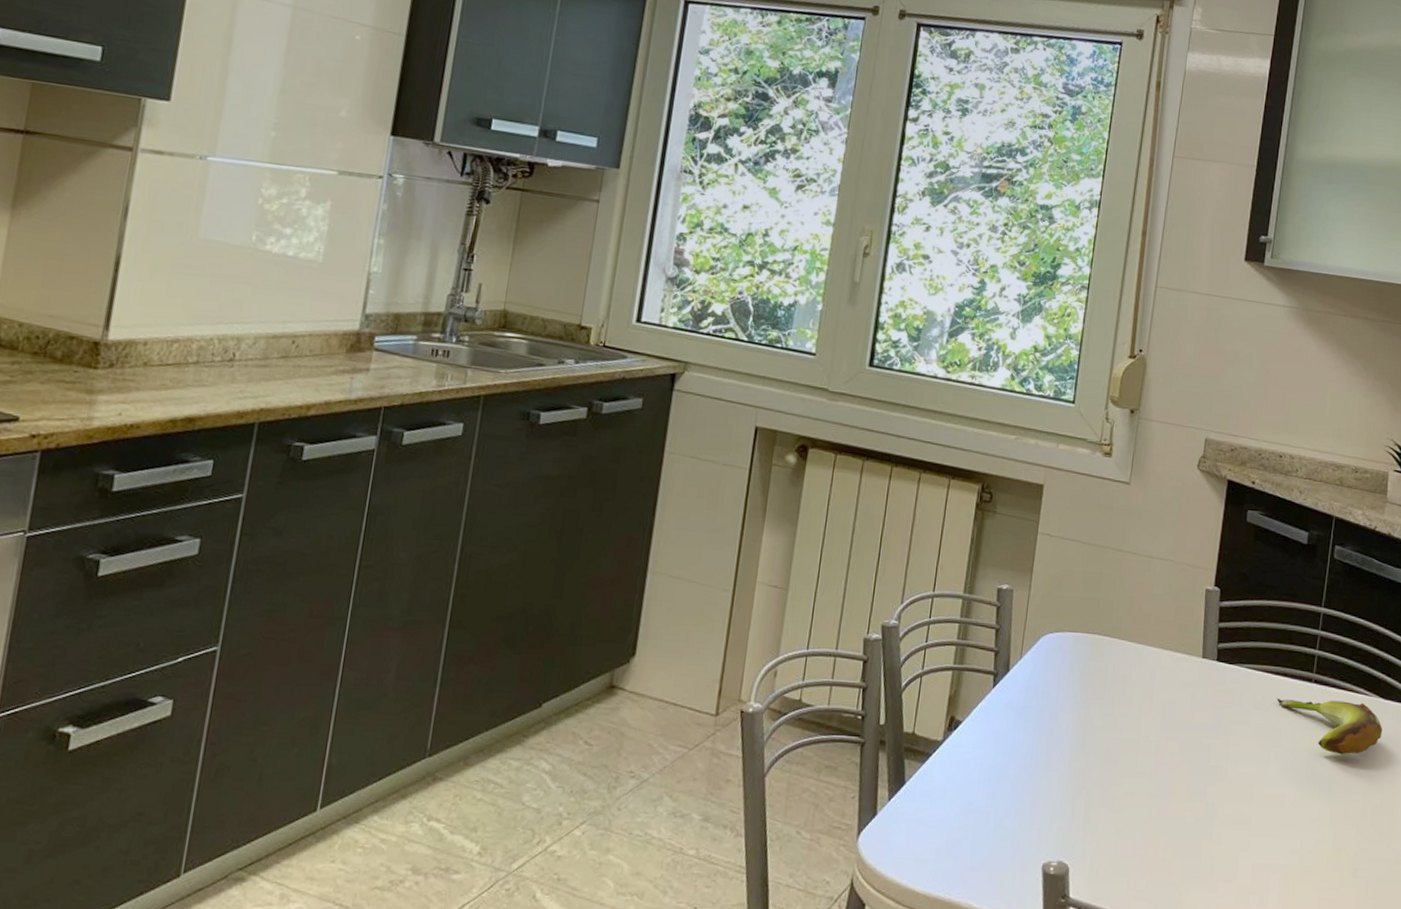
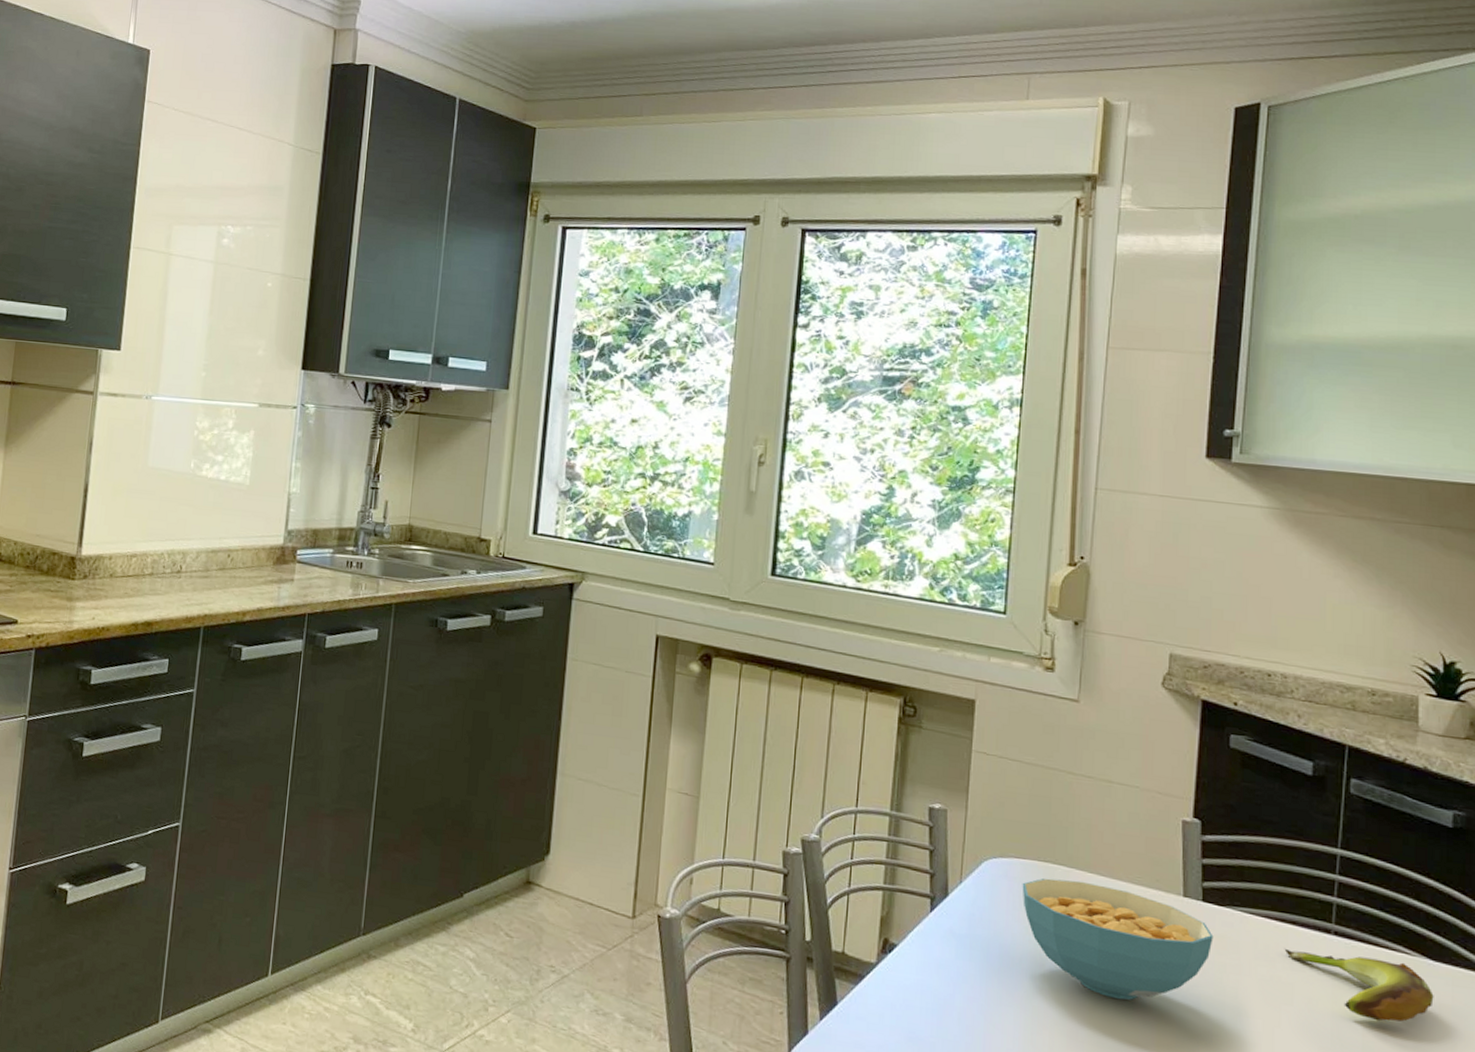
cereal bowl: none [1072,649,1223,756] -> present [1022,878,1214,1000]

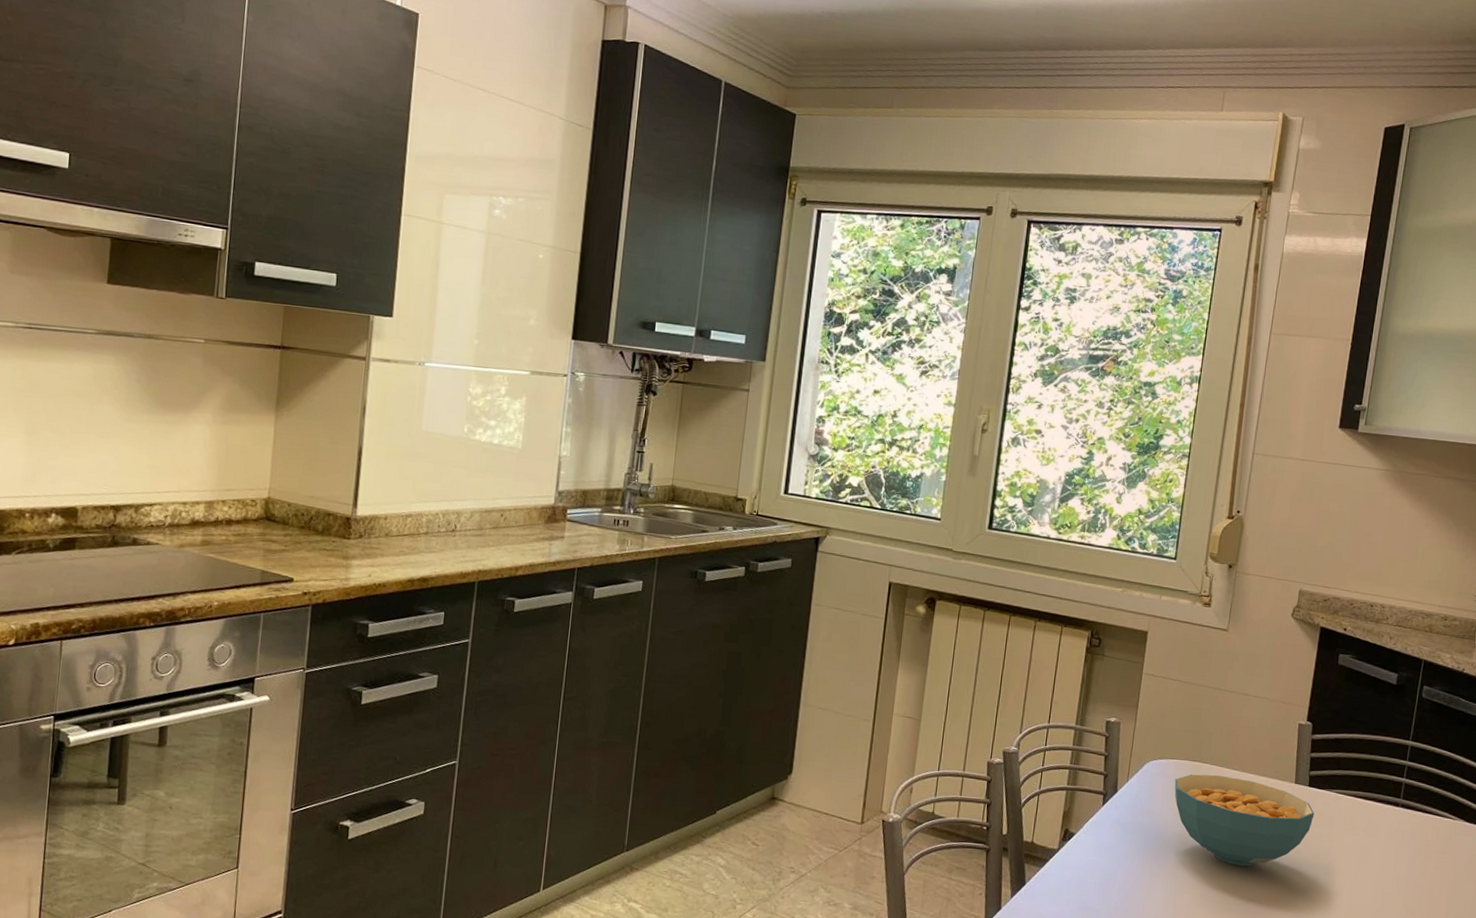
banana: present [1284,948,1434,1022] -> none [1364,819,1467,871]

